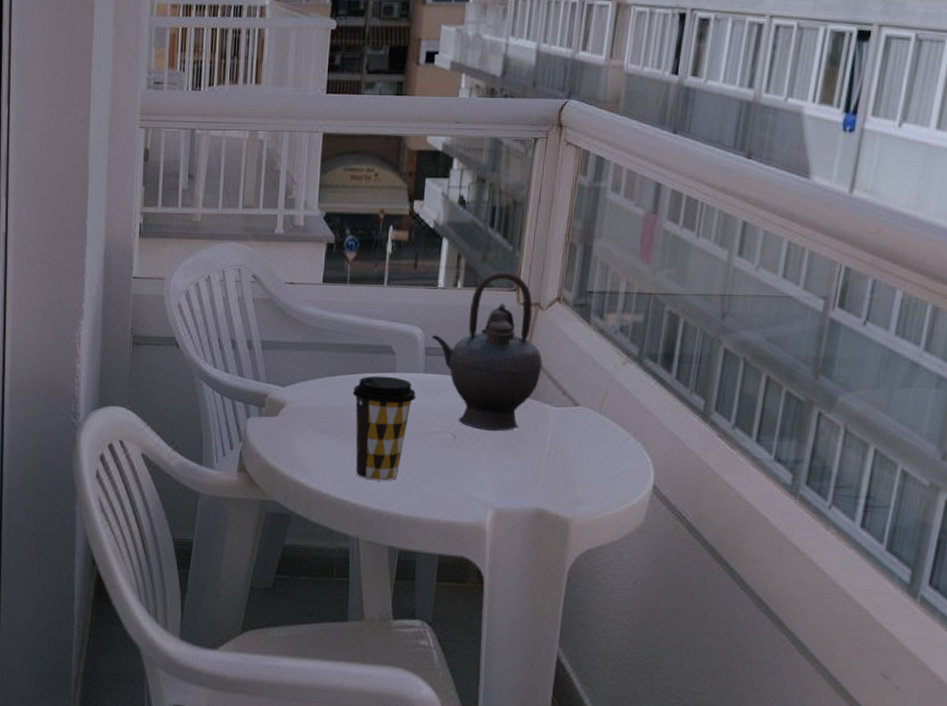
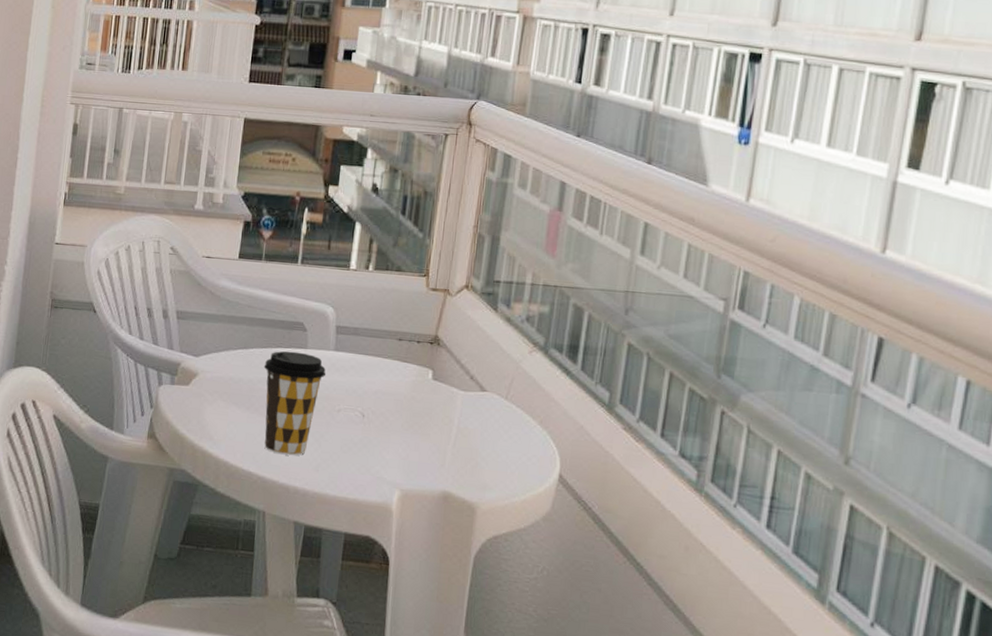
teapot: present [431,271,543,432] -> none [342,257,451,412]

